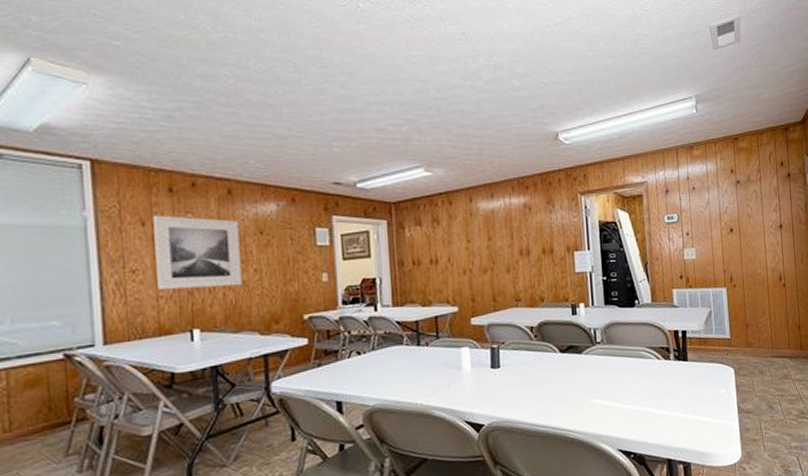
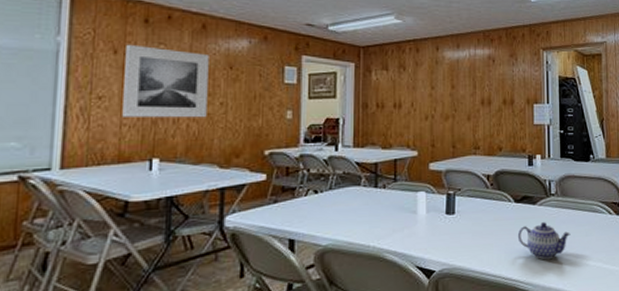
teapot: none [564,371,619,409] -> present [517,222,571,260]

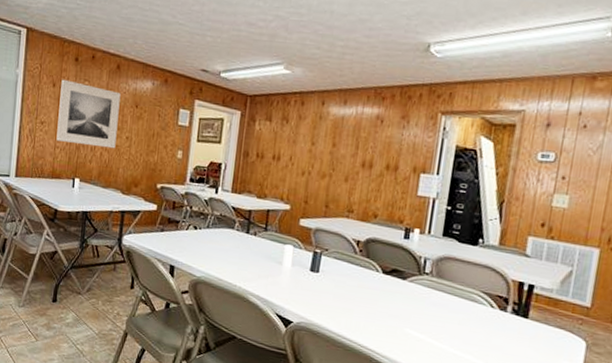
teapot: present [517,222,571,260] -> none [380,299,441,339]

